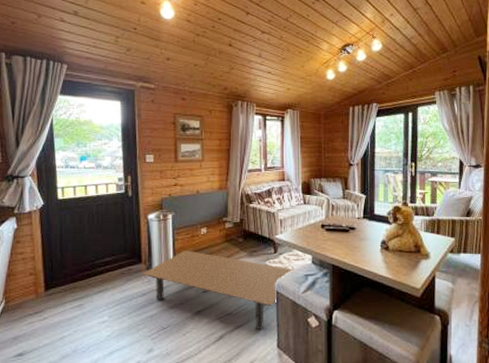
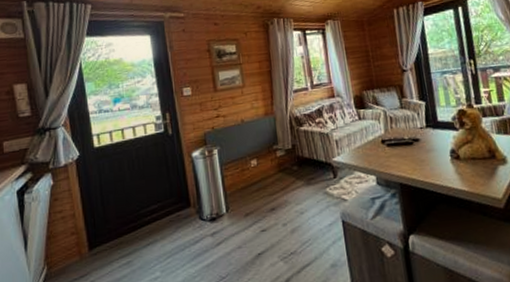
coffee table: present [143,250,294,331] -> none [193,186,359,268]

